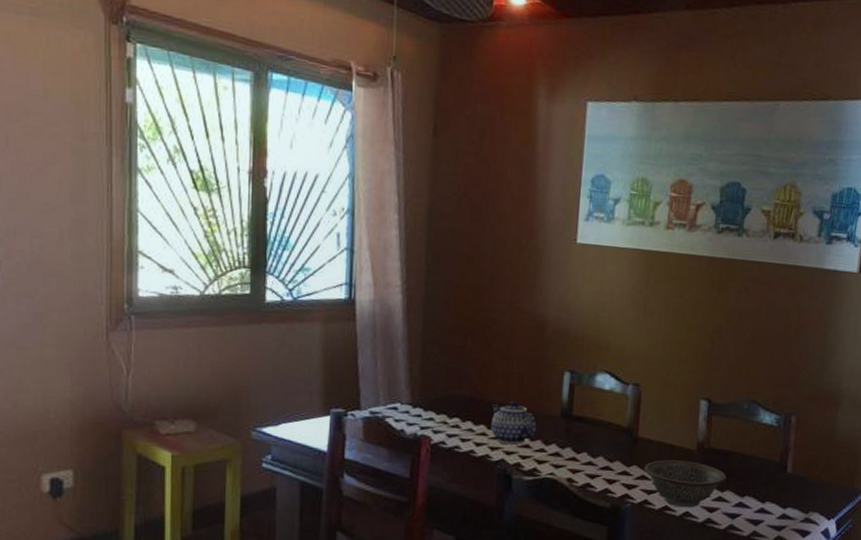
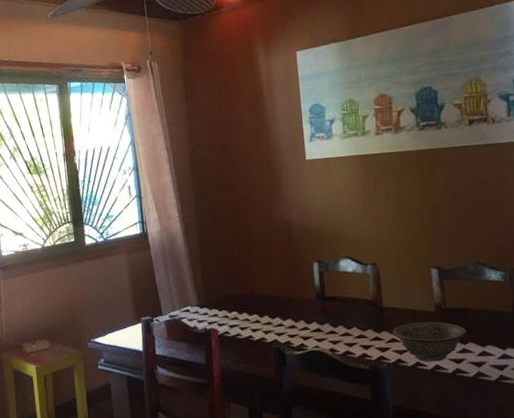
teapot: present [491,400,537,445] -> none [261,291,298,327]

